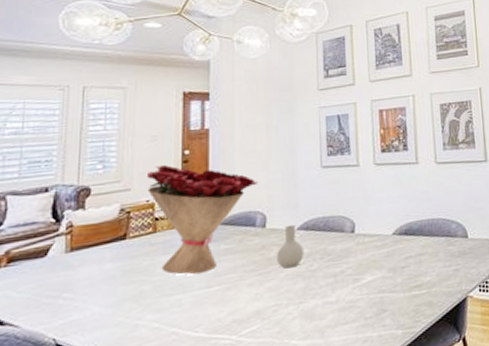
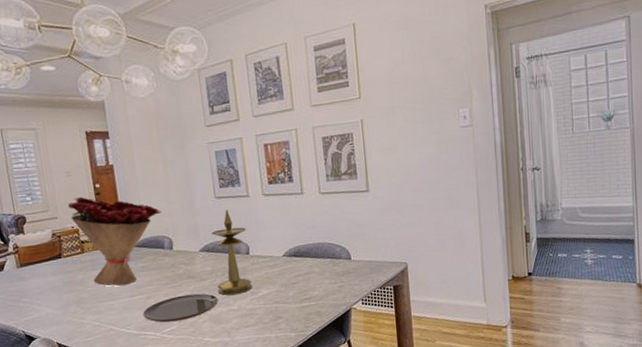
plate: none [218,281,313,322] -> present [143,293,219,323]
vase: present [276,224,305,269] -> none [184,247,208,283]
candlestick: none [313,180,356,284] -> present [212,209,253,295]

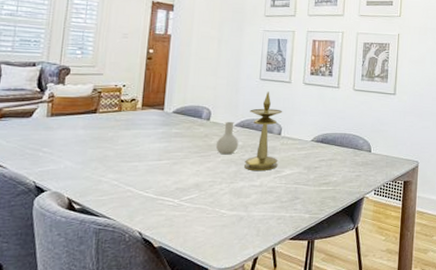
flower bouquet: present [68,196,163,287] -> none [116,58,208,149]
plate: present [143,293,219,323] -> none [165,165,243,190]
vase: none [184,247,208,283] -> present [215,121,239,155]

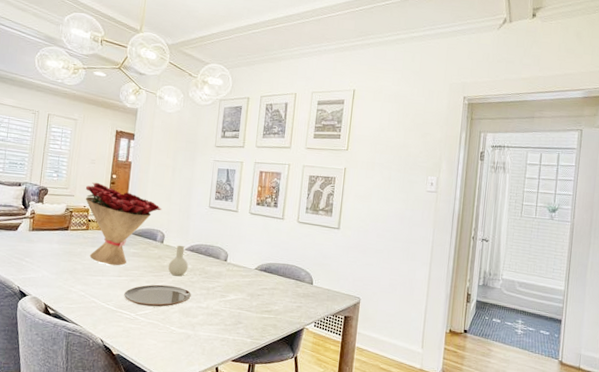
flower bouquet: none [116,58,208,149] -> present [85,182,163,266]
plate: none [165,165,243,190] -> present [124,284,191,307]
candlestick: present [244,91,283,170] -> none [193,219,230,294]

